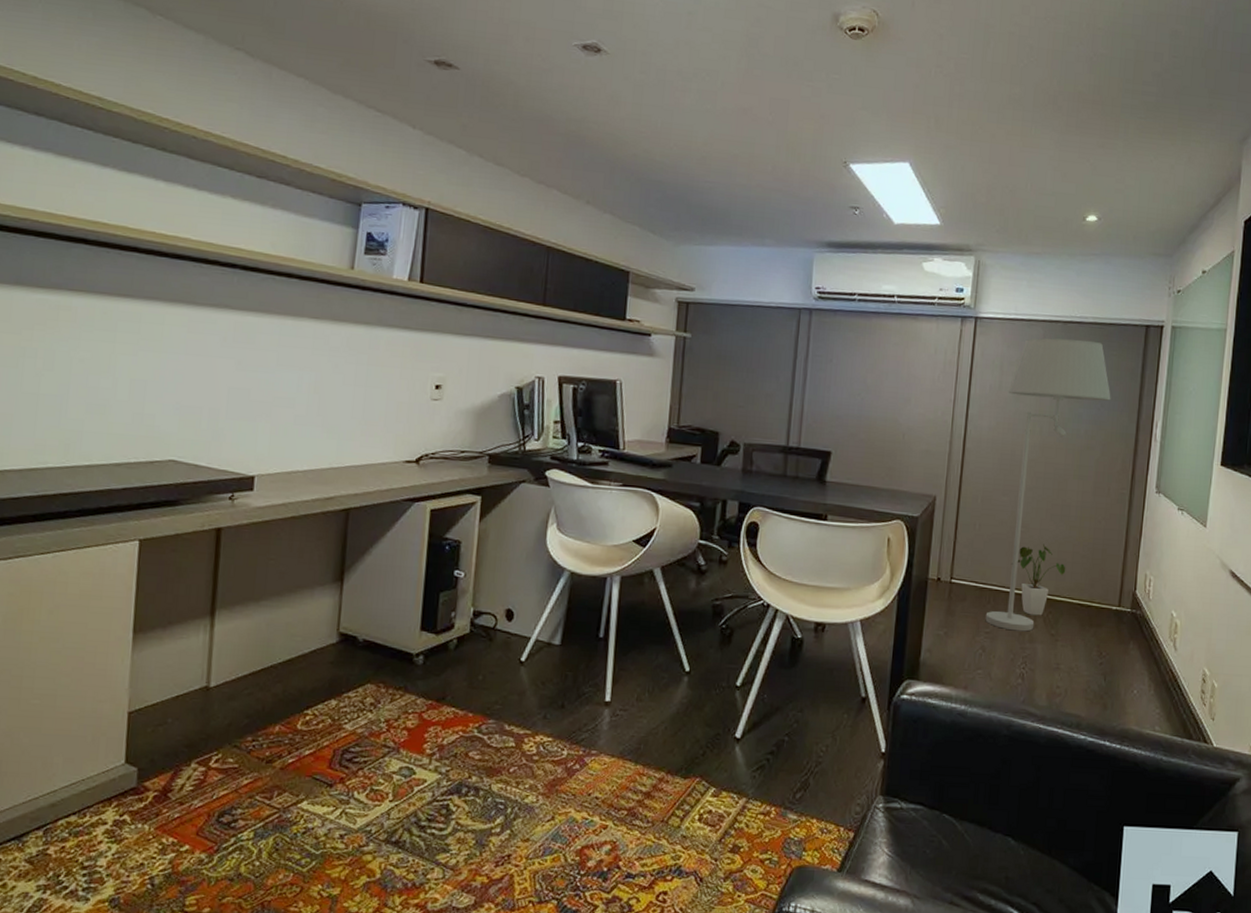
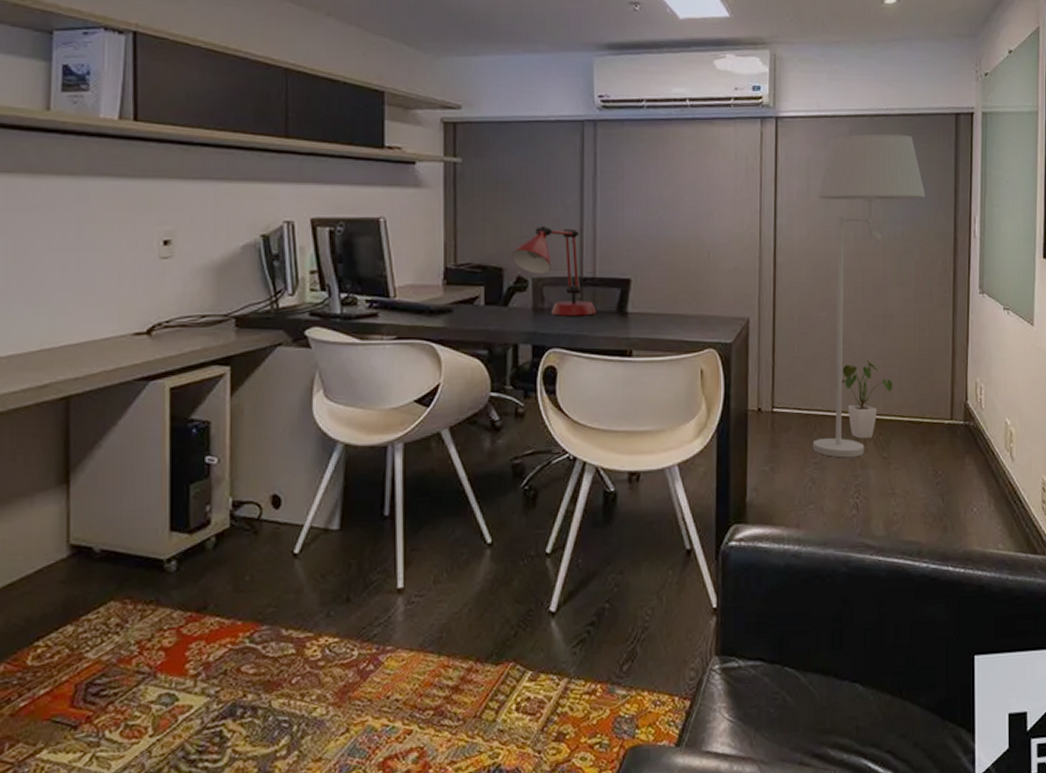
desk lamp: none [727,398,799,481] -> present [512,227,597,316]

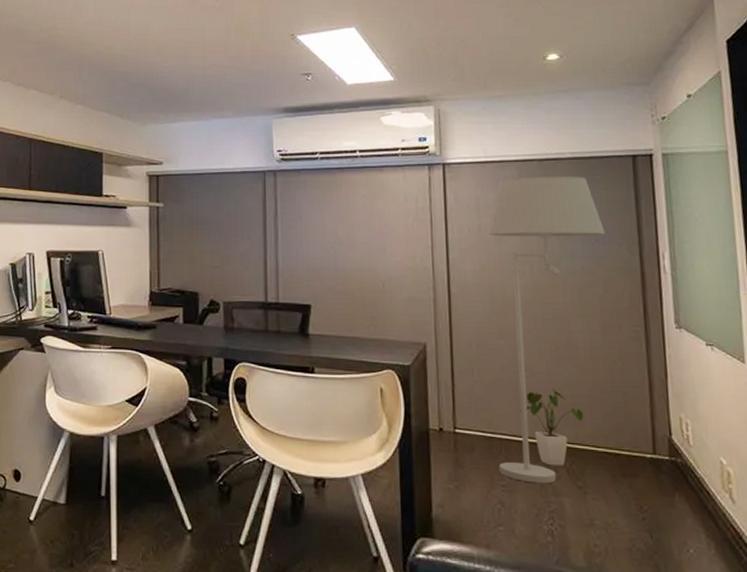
desk lamp: present [512,227,597,316] -> none [205,259,281,336]

